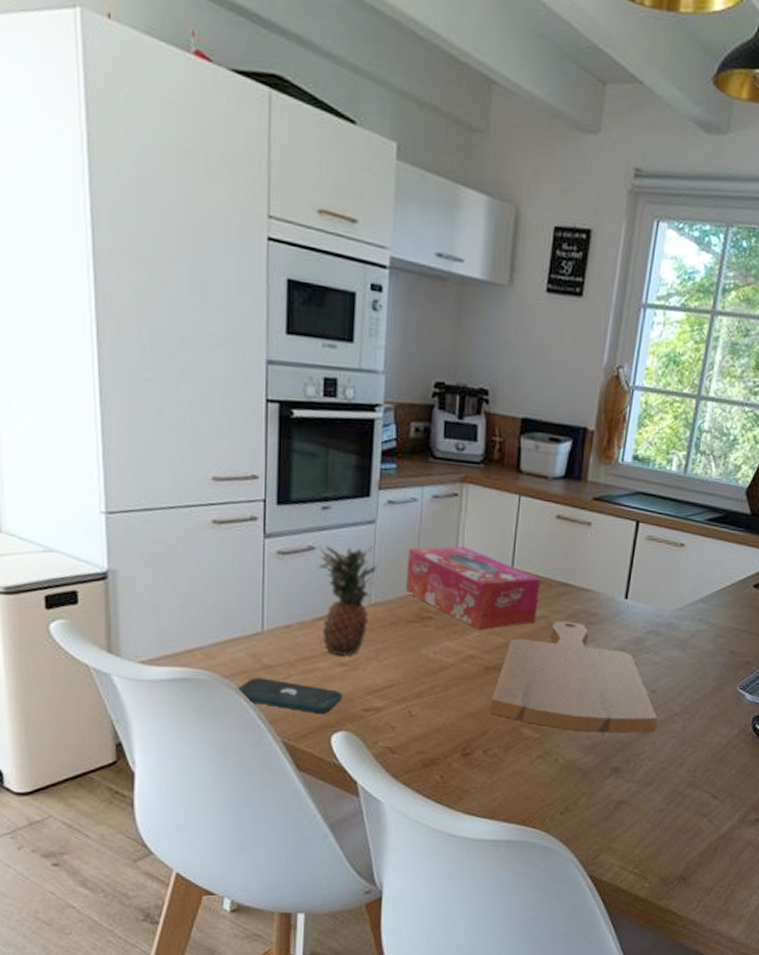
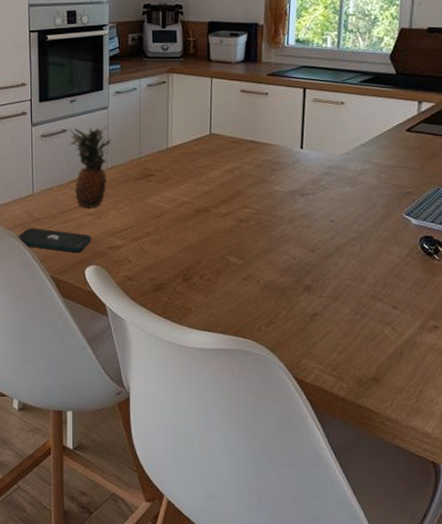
tissue box: present [406,546,540,630] -> none [132,120,233,182]
cutting board: present [490,620,658,734] -> none [202,170,338,257]

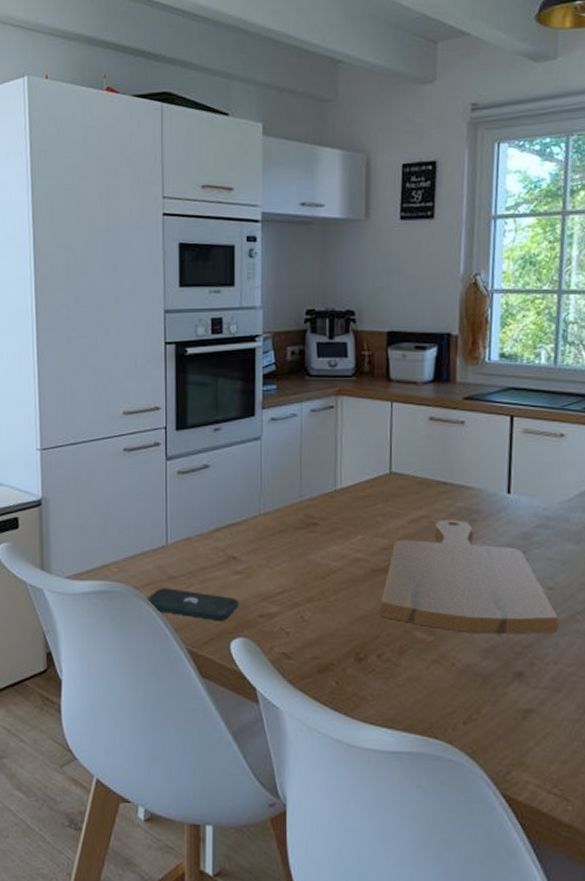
fruit: present [68,125,111,209] -> none [211,460,265,565]
cutting board: none [202,170,338,257] -> present [380,520,558,635]

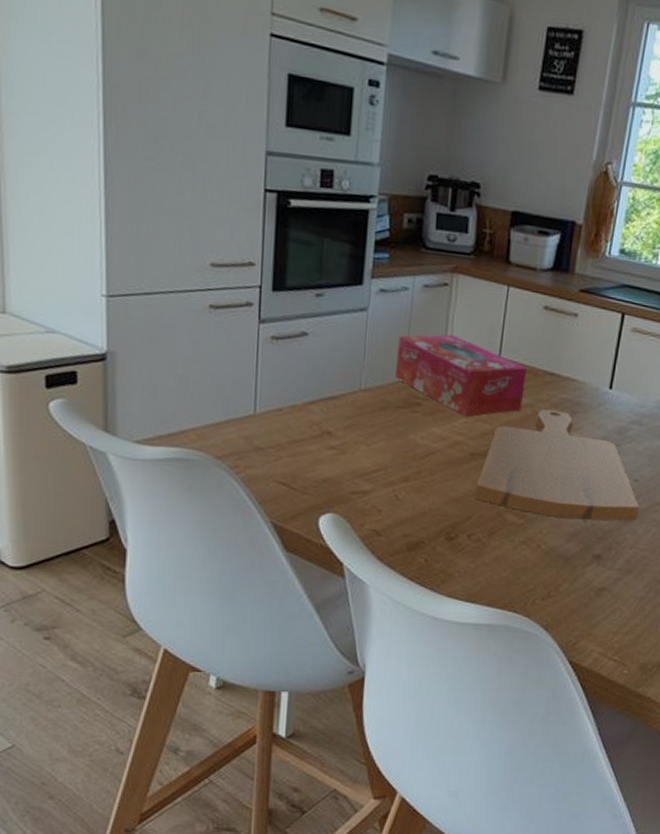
smartphone: present [145,588,239,620] -> none [227,459,331,496]
tissue box: none [291,454,419,533] -> present [395,334,527,417]

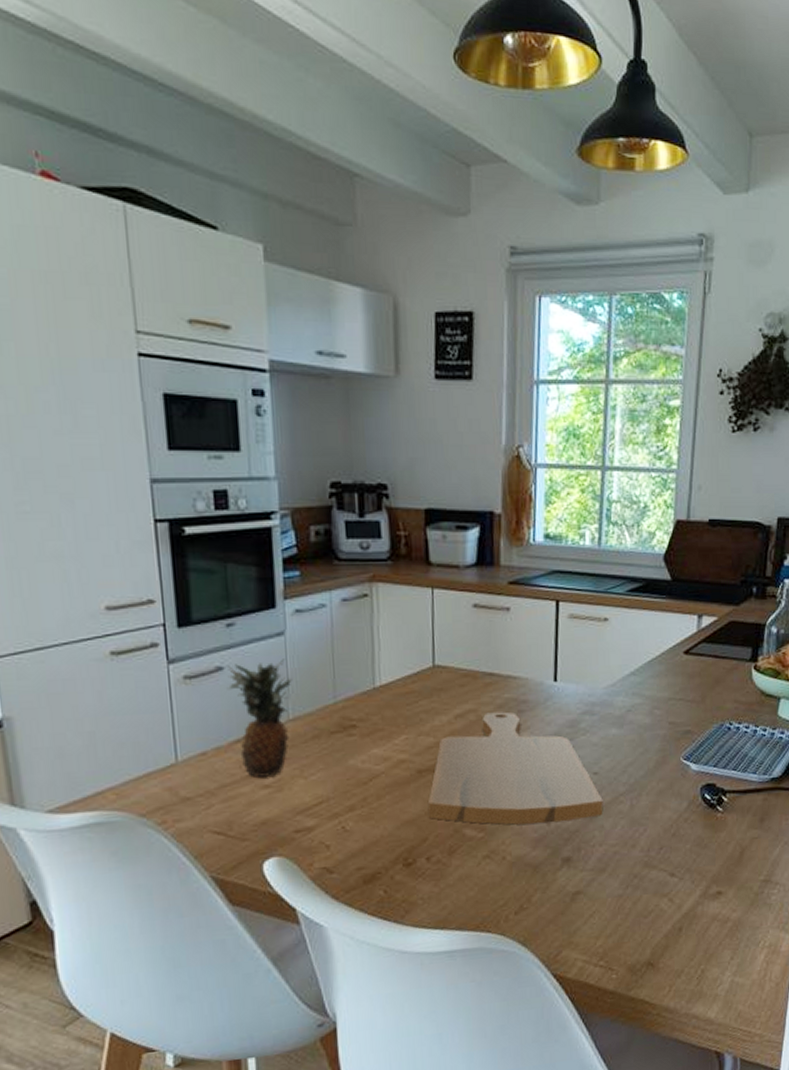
fruit: none [308,332,368,440] -> present [226,658,292,778]
tissue box: present [395,334,527,417] -> none [322,648,465,733]

